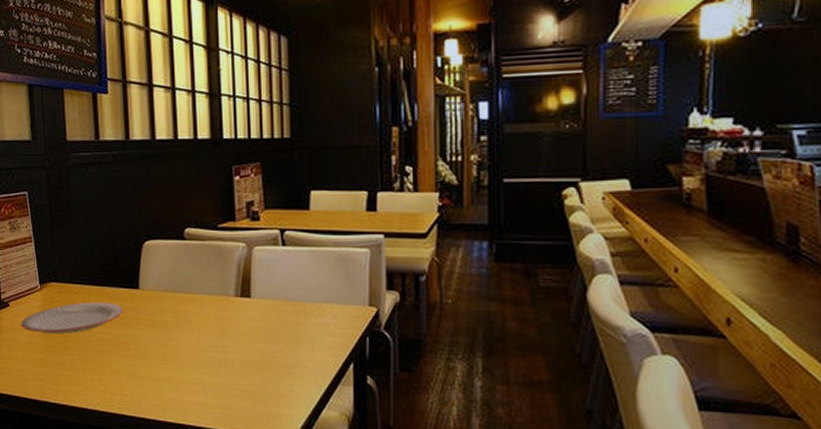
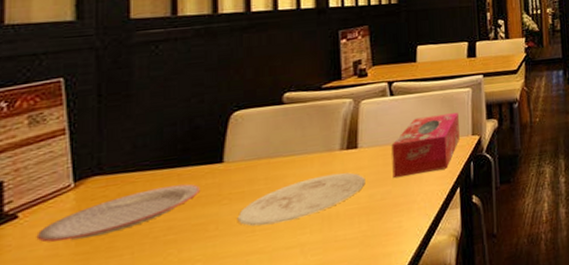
plate: none [151,319,258,358] -> present [237,172,365,226]
tissue box: none [283,275,355,339] -> present [391,112,460,178]

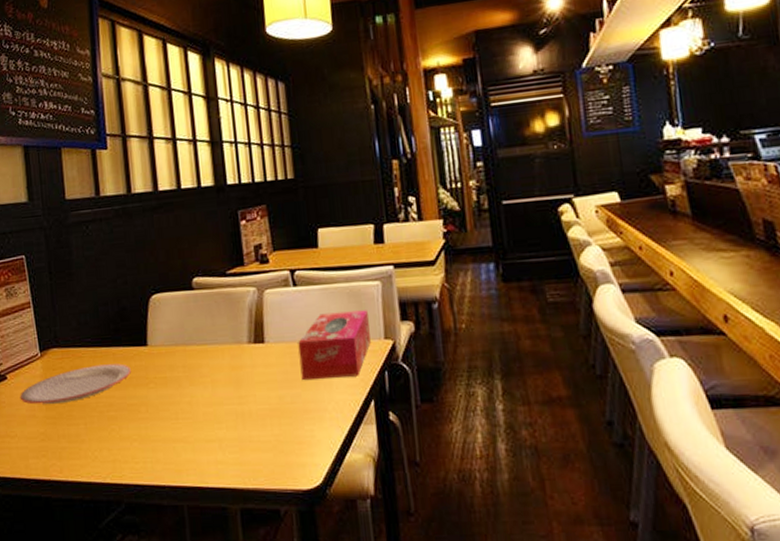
plate: present [237,172,365,226] -> none [162,368,275,415]

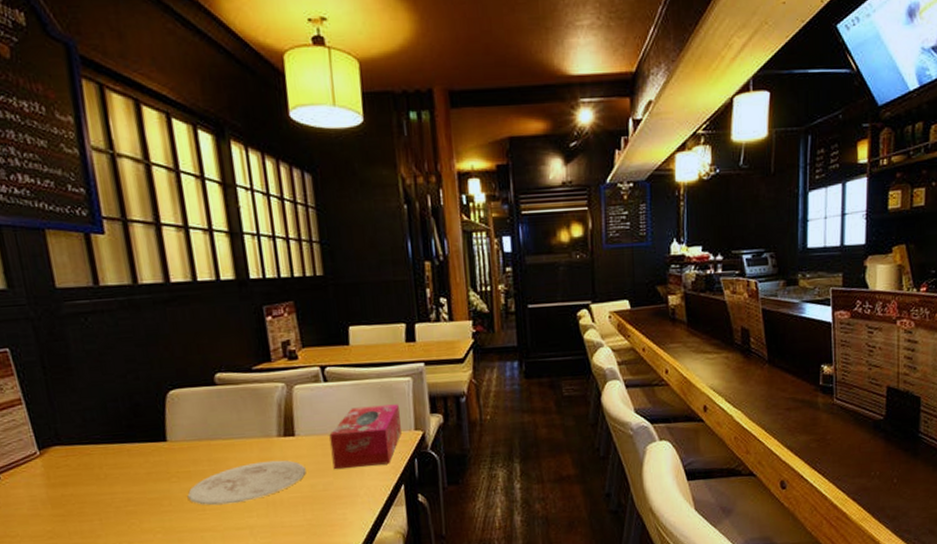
plate: present [20,363,131,405] -> none [18,459,150,503]
plate: none [162,368,275,415] -> present [187,460,306,506]

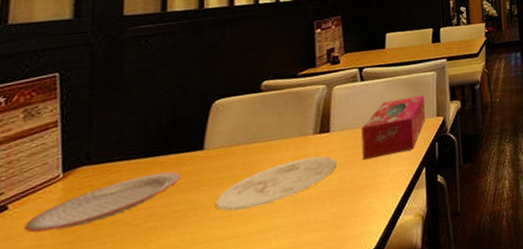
plate: none [18,459,150,503] -> present [23,171,181,233]

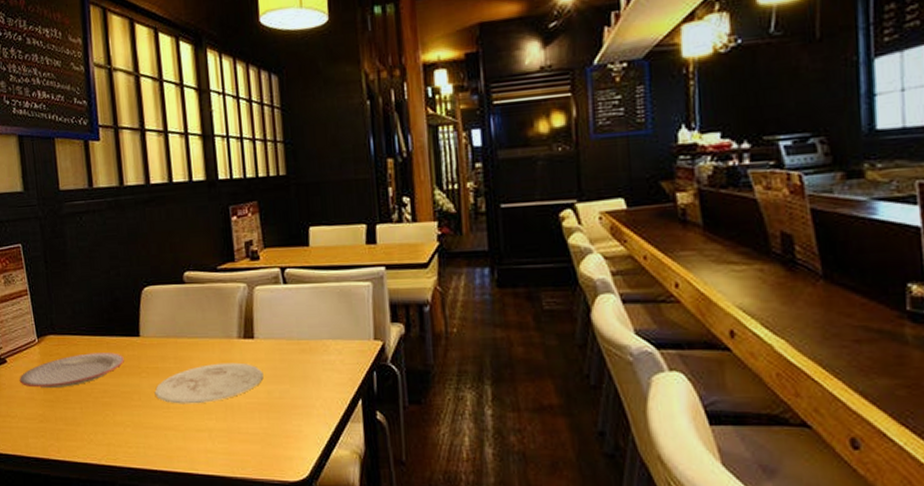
tissue box: present [361,95,425,160] -> none [287,310,360,376]

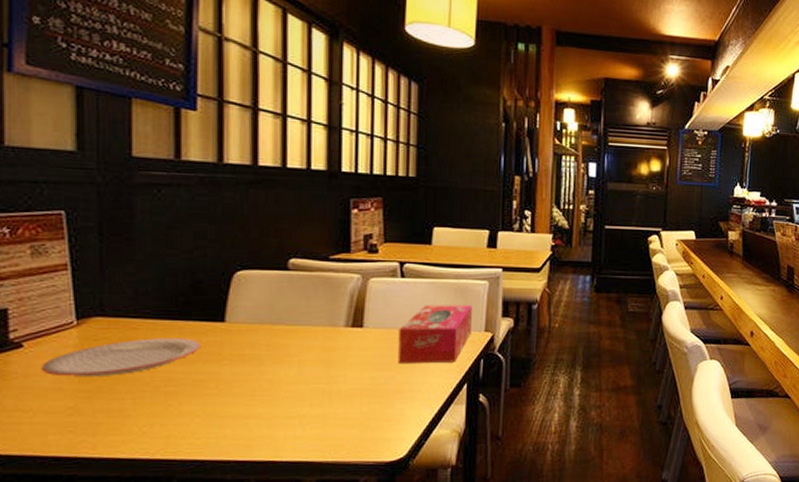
plate: present [154,362,264,404] -> none [237,350,369,392]
tissue box: none [287,310,360,376] -> present [398,305,472,363]

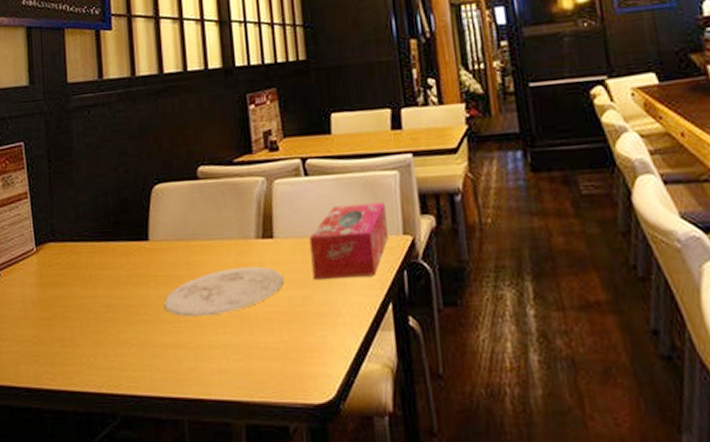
plate: present [41,338,201,378] -> none [13,260,131,305]
plate: none [237,350,369,392] -> present [163,266,284,317]

